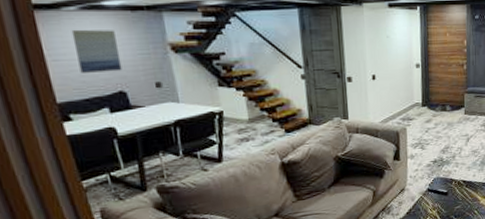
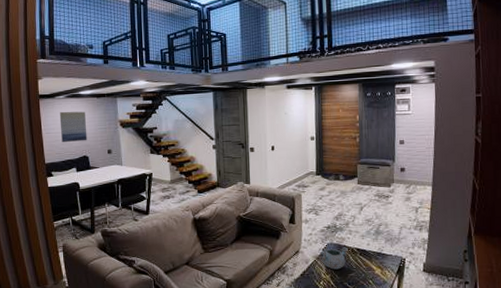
decorative bowl: none [427,180,454,204] -> present [320,247,348,270]

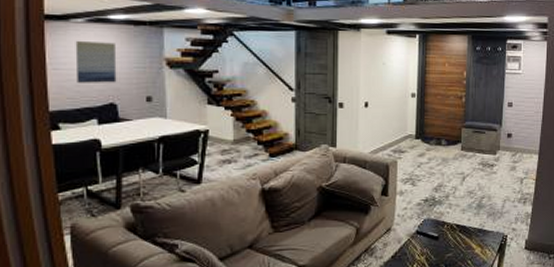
decorative bowl: present [320,247,348,270] -> none [415,223,447,250]

